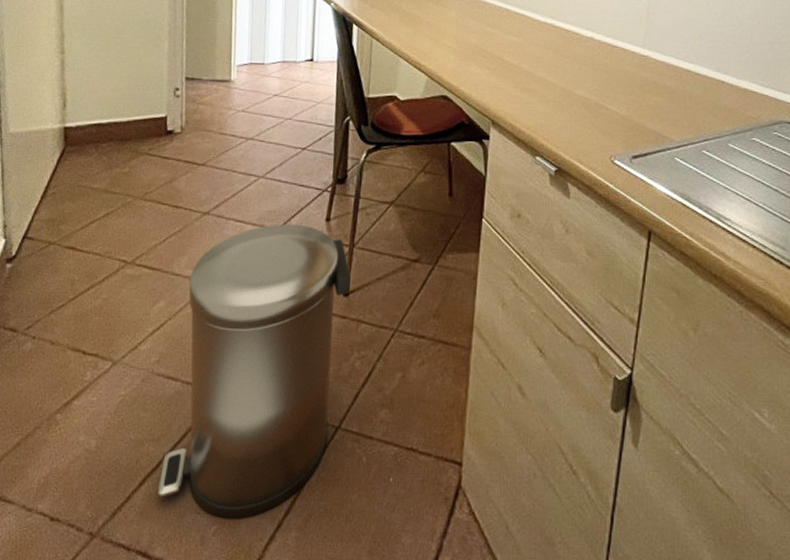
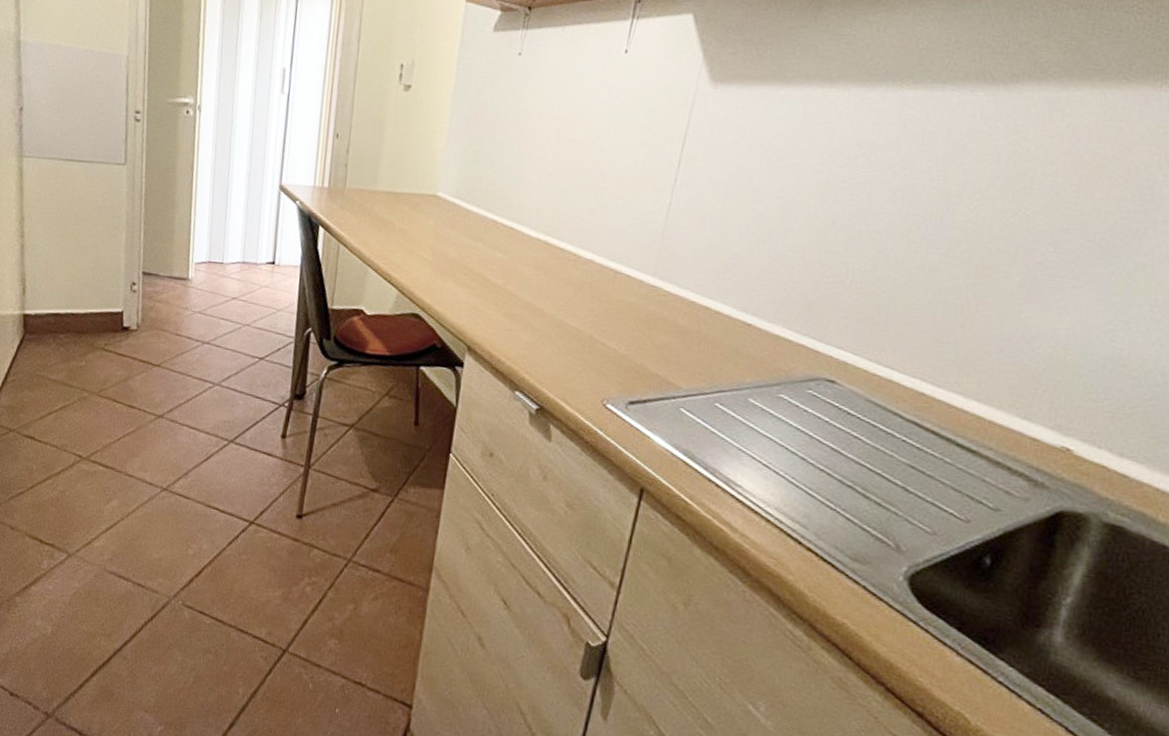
pedal bin: present [156,223,352,520] -> none [107,435,306,725]

